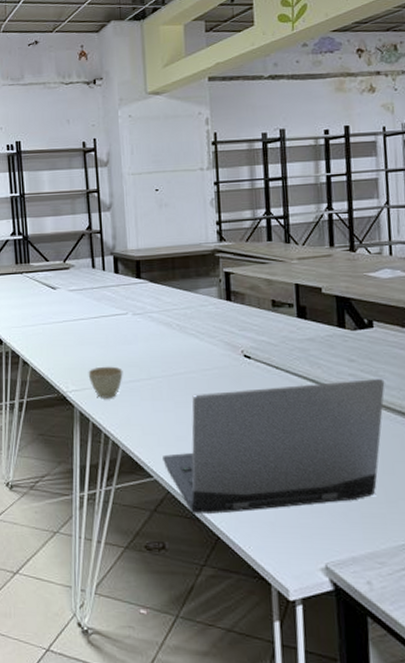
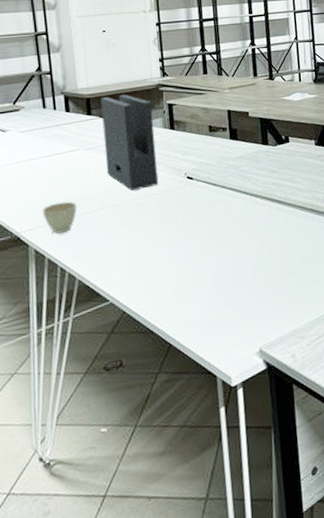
file holder: none [151,258,212,363] -> present [101,94,159,191]
laptop computer: present [163,379,385,515] -> none [117,184,300,328]

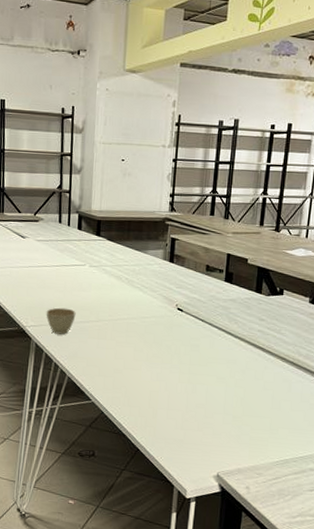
file holder: present [101,94,159,191] -> none [105,222,156,311]

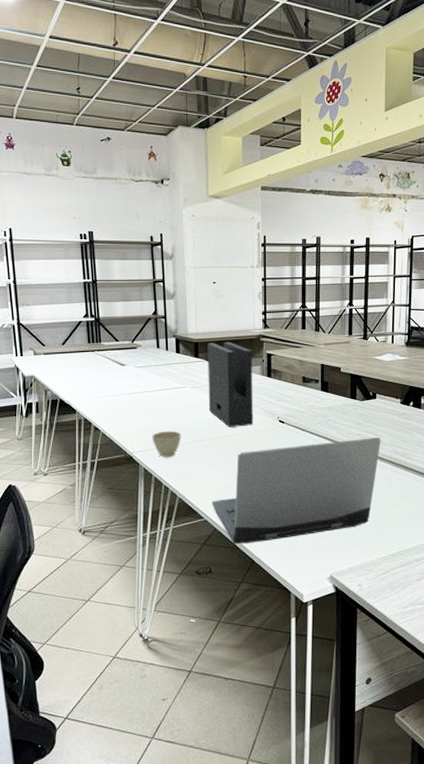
laptop computer: none [101,335,285,432] -> present [212,438,381,545]
file holder: none [105,222,156,311] -> present [207,341,254,427]

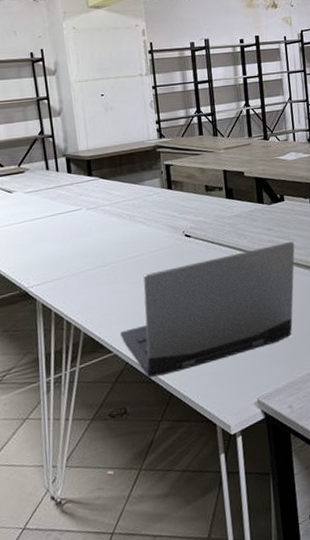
cup: present [152,431,181,457] -> none [48,258,81,289]
file holder: present [207,341,254,427] -> none [100,155,158,248]

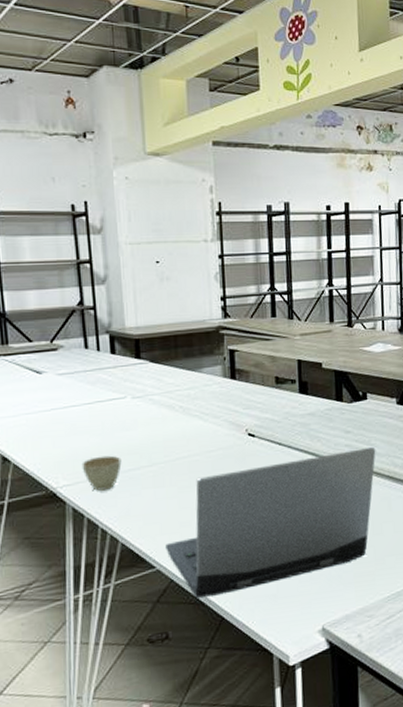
cup: none [48,258,81,289] -> present [81,455,122,491]

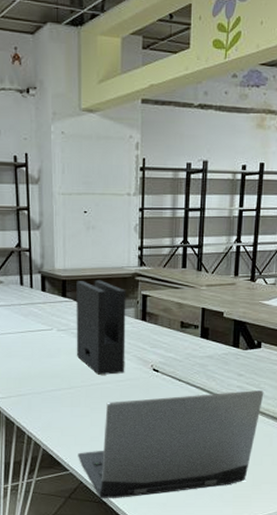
cup: present [81,455,122,491] -> none [14,377,46,405]
file holder: none [152,336,216,446] -> present [76,280,126,375]

